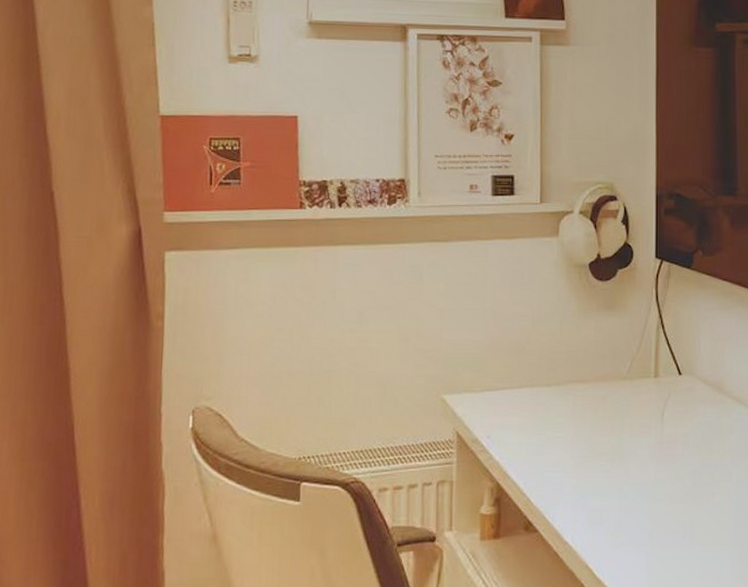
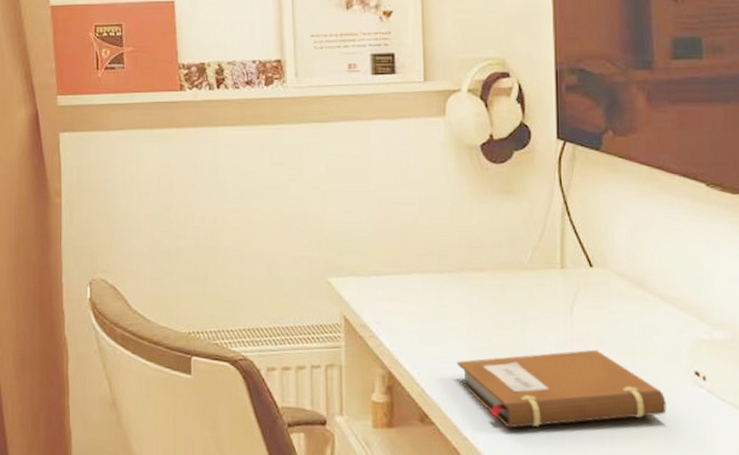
notebook: none [560,450,738,529] -> present [457,349,667,428]

